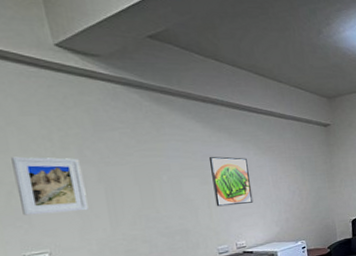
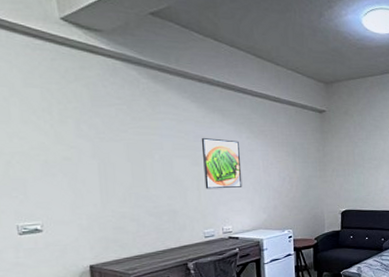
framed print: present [11,156,89,216] -> none [12,127,81,186]

